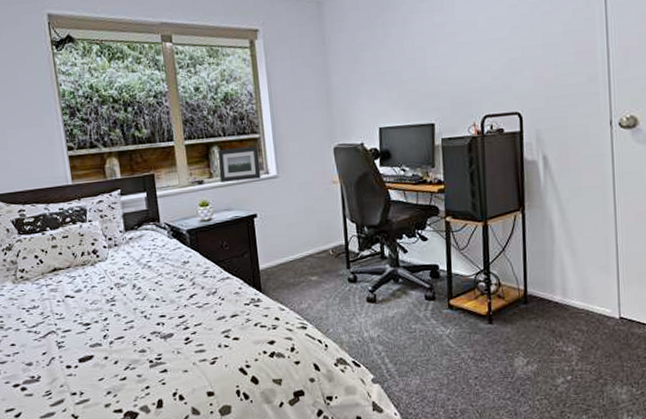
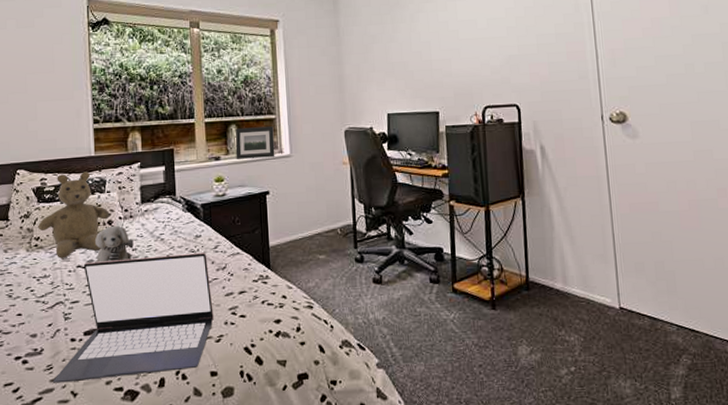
teddy bear: none [21,201,94,289] -> present [38,171,110,259]
laptop: none [52,278,207,408] -> present [52,252,214,383]
plush toy: none [80,254,121,292] -> present [94,225,134,263]

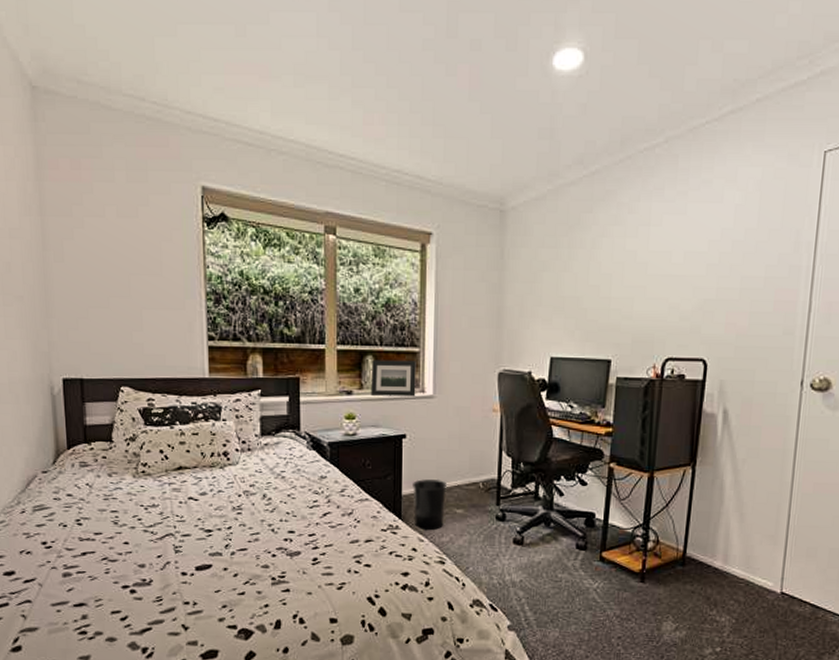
teddy bear: present [38,171,110,259] -> none [145,395,226,488]
laptop: present [52,252,214,383] -> none [162,494,336,616]
plush toy: present [94,225,134,263] -> none [207,457,251,497]
waste bin: none [277,229,309,277] -> present [411,479,447,530]

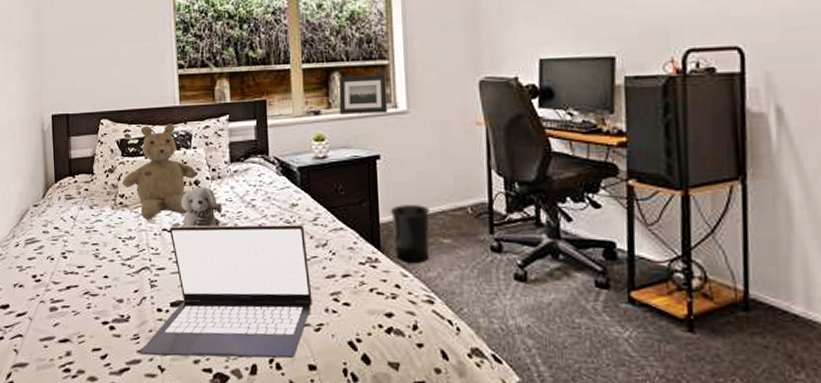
teddy bear: none [145,395,226,488] -> present [123,123,196,220]
laptop: none [162,494,336,616] -> present [139,224,312,359]
plush toy: none [207,457,251,497] -> present [180,186,222,228]

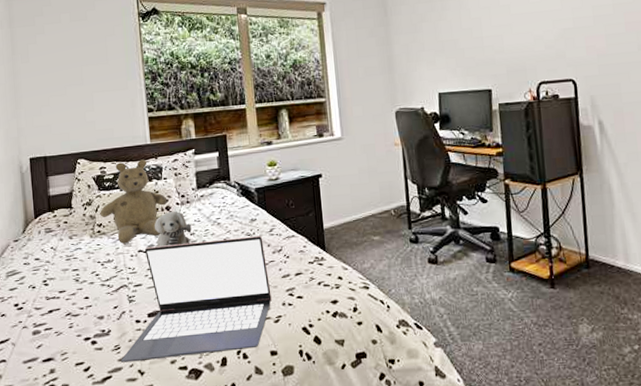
picture frame: present [338,74,388,114] -> none [286,109,327,143]
waste bin: present [389,205,430,263] -> none [331,211,364,258]

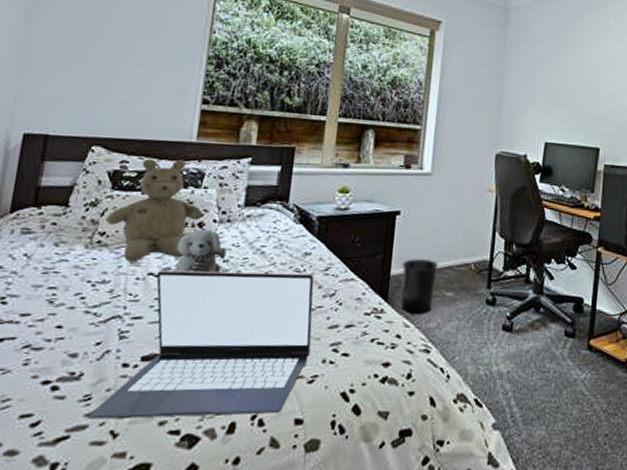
waste bin: none [331,211,364,258] -> present [401,259,438,314]

